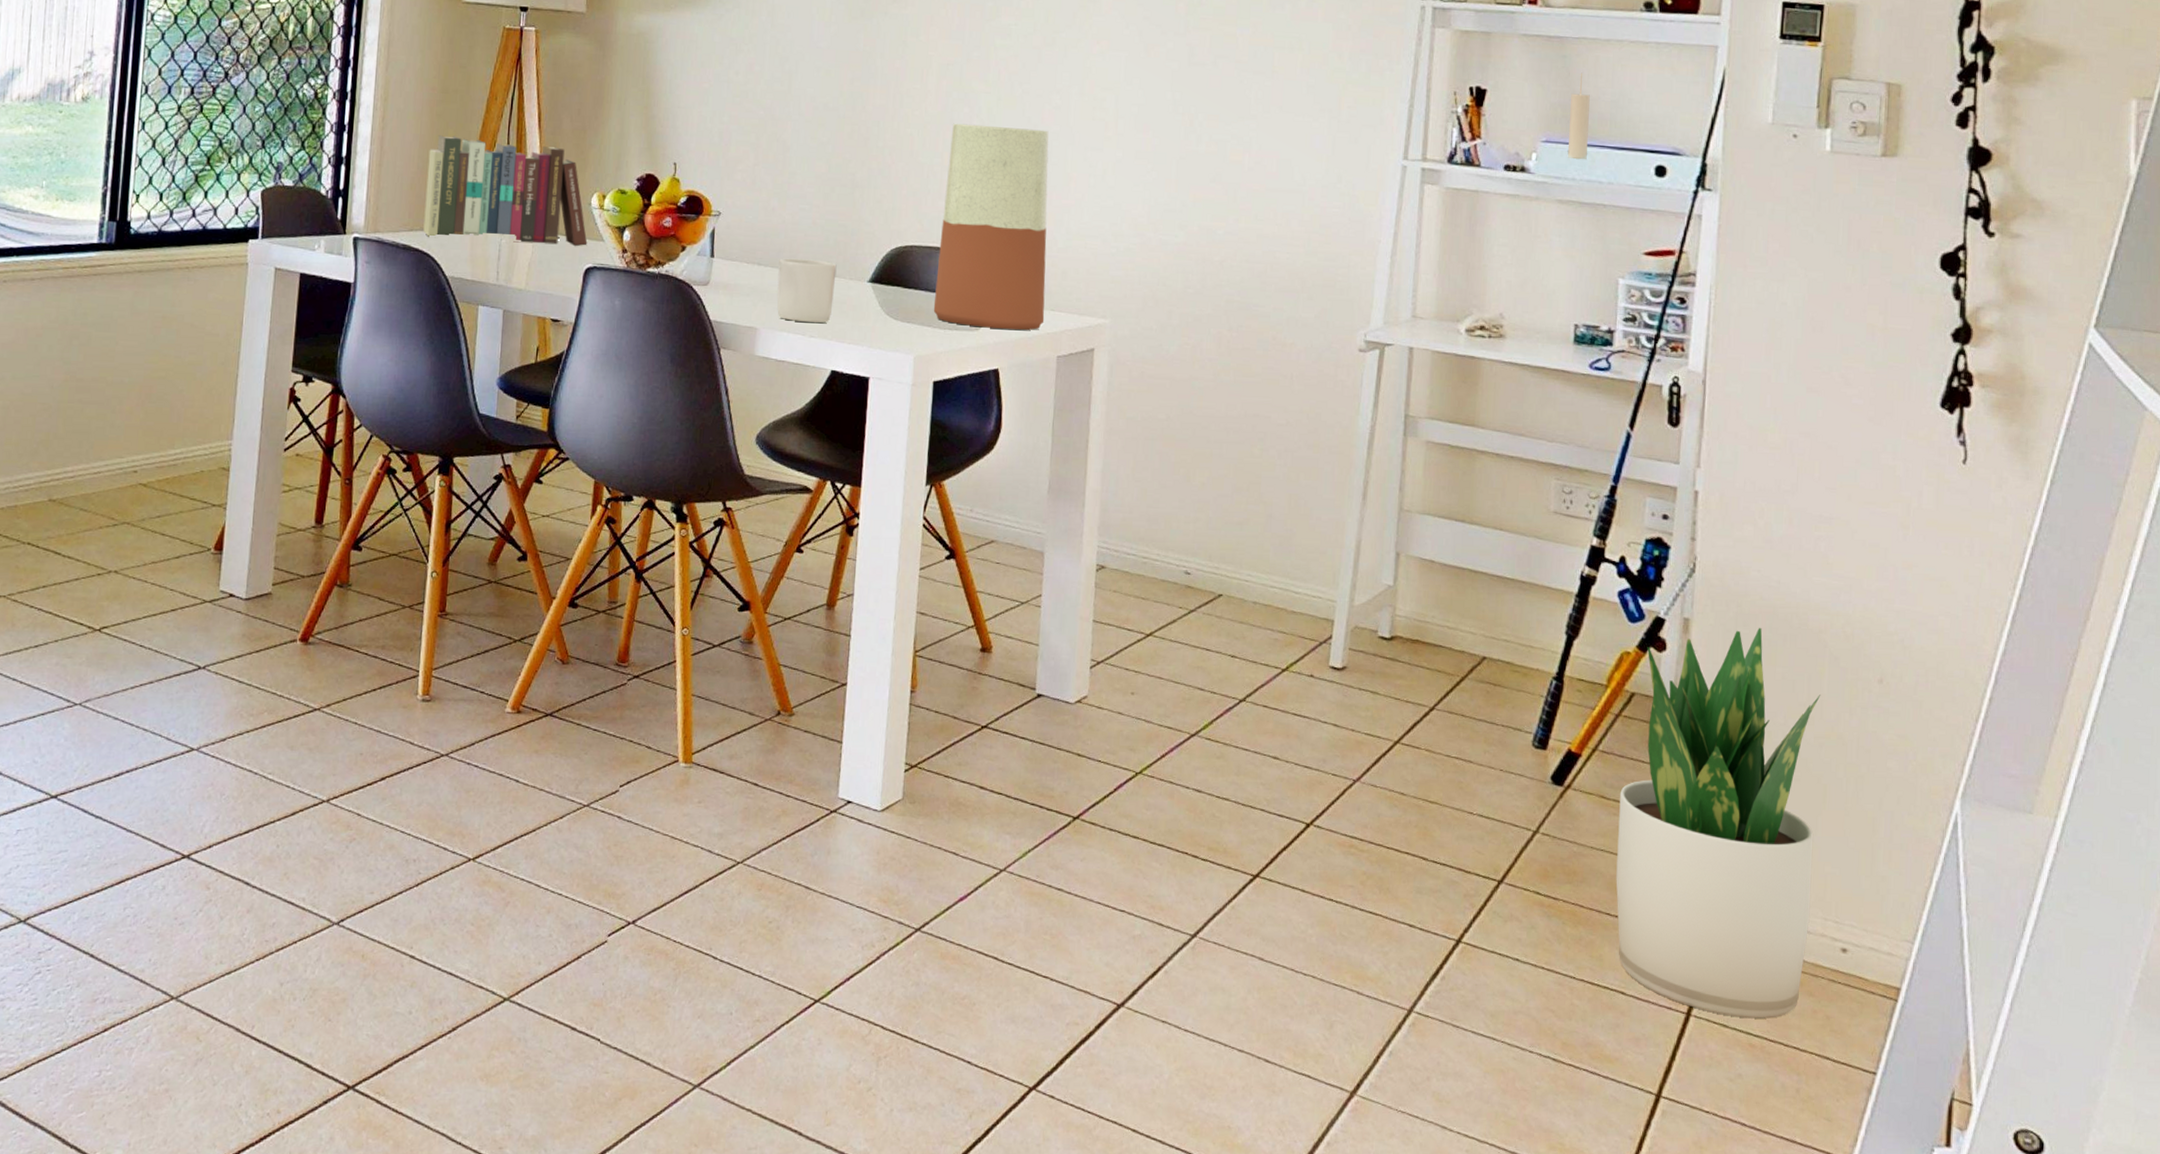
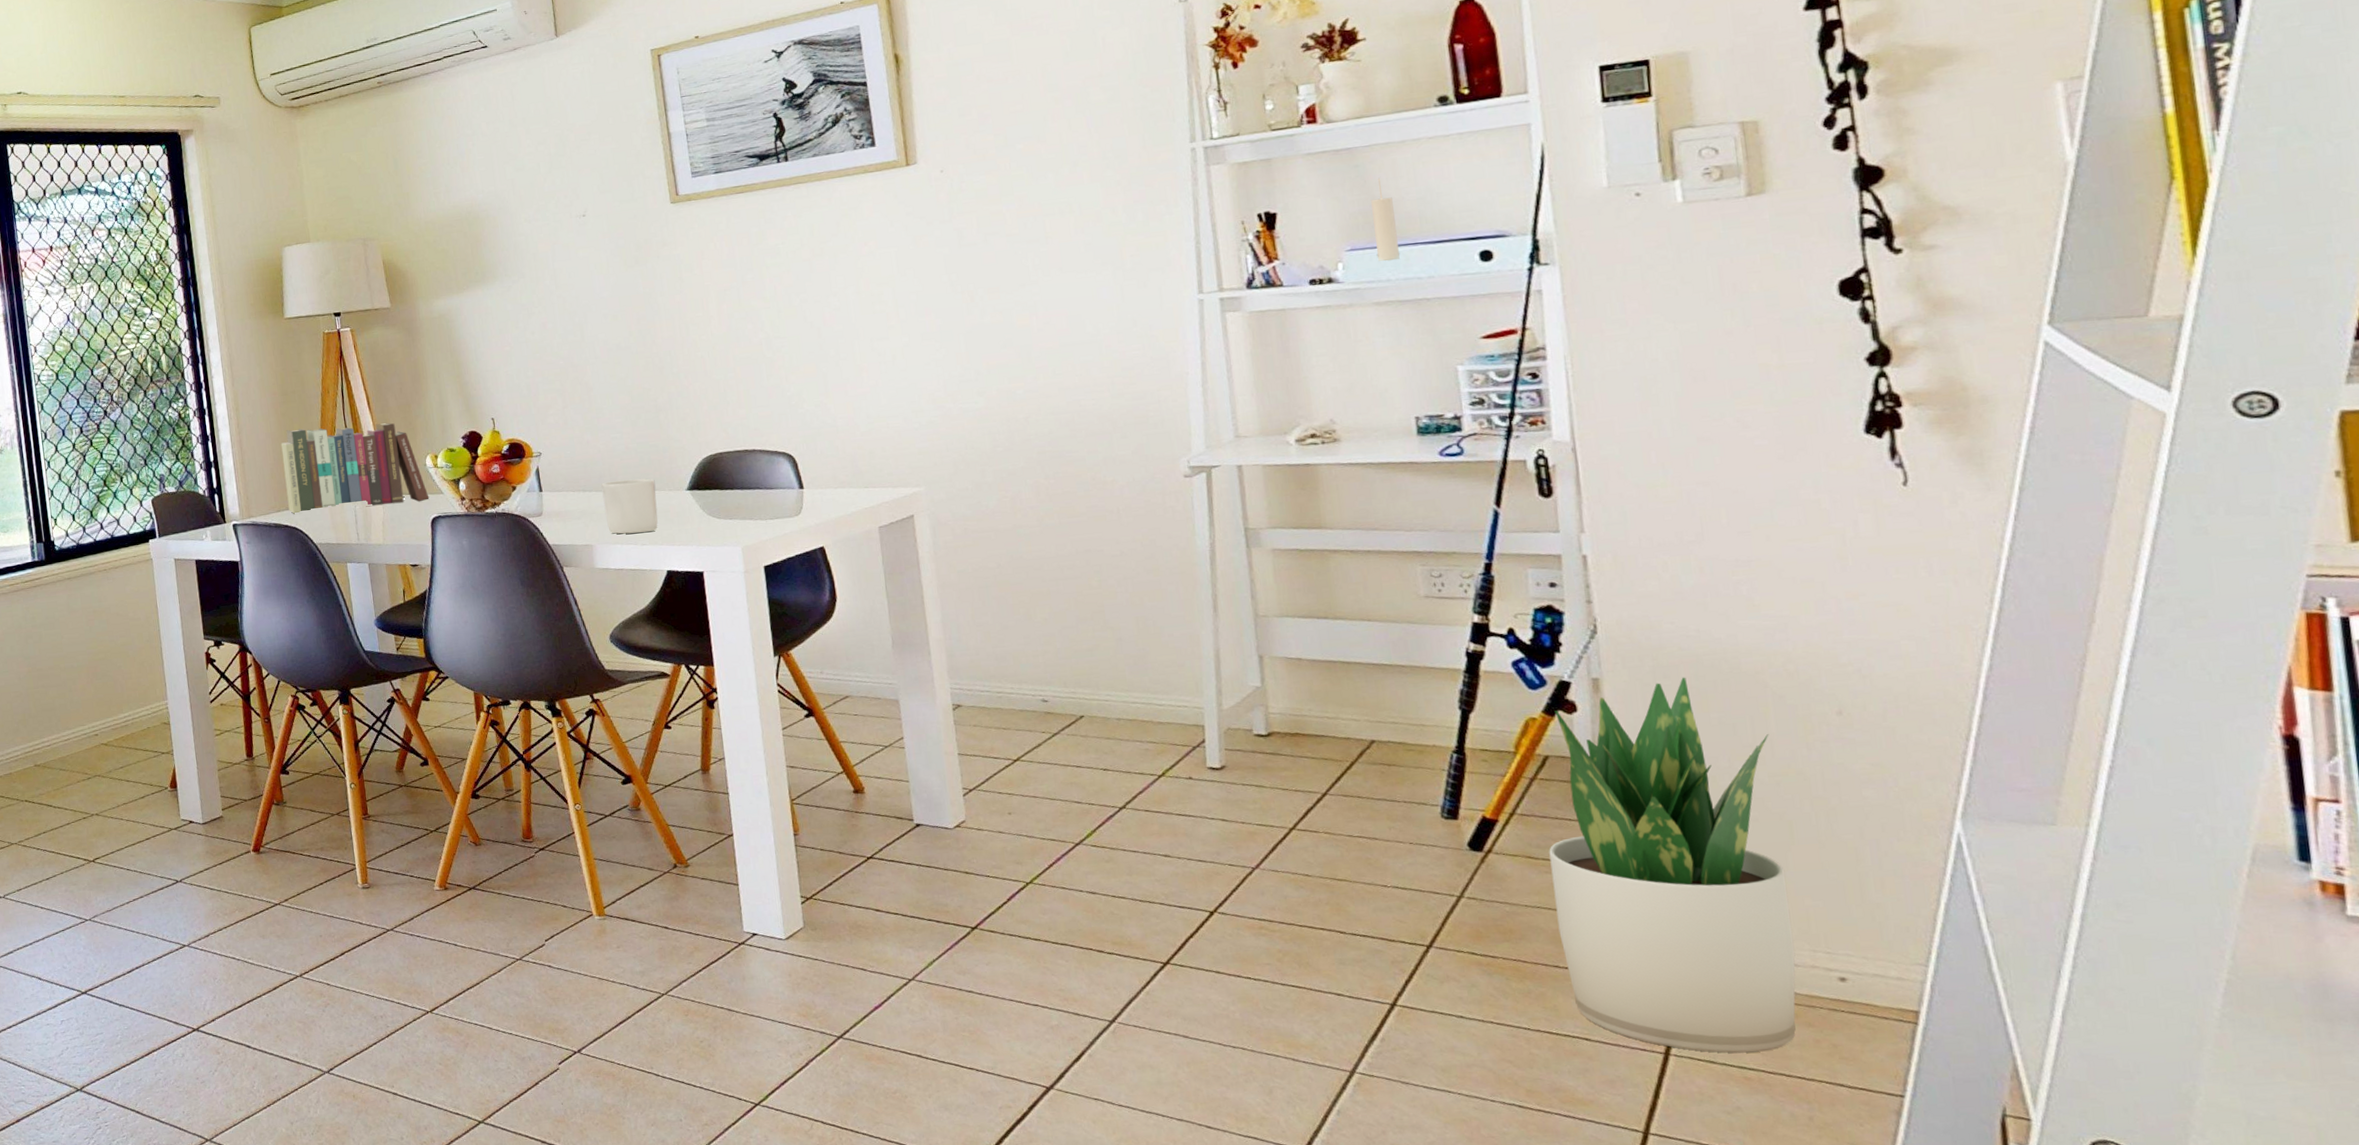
vase: present [933,123,1049,330] -> none [739,330,860,514]

